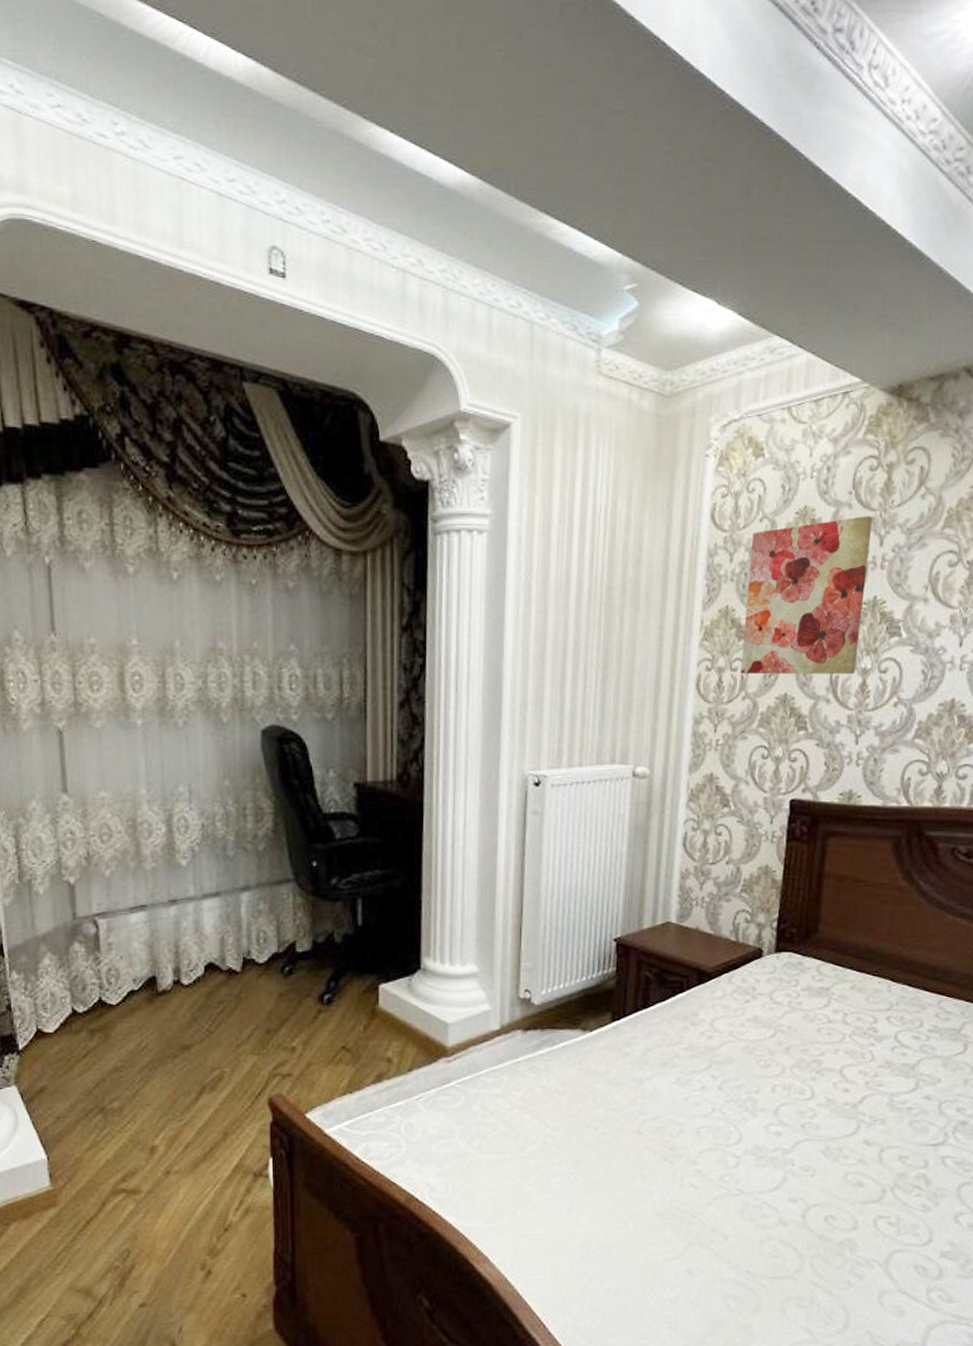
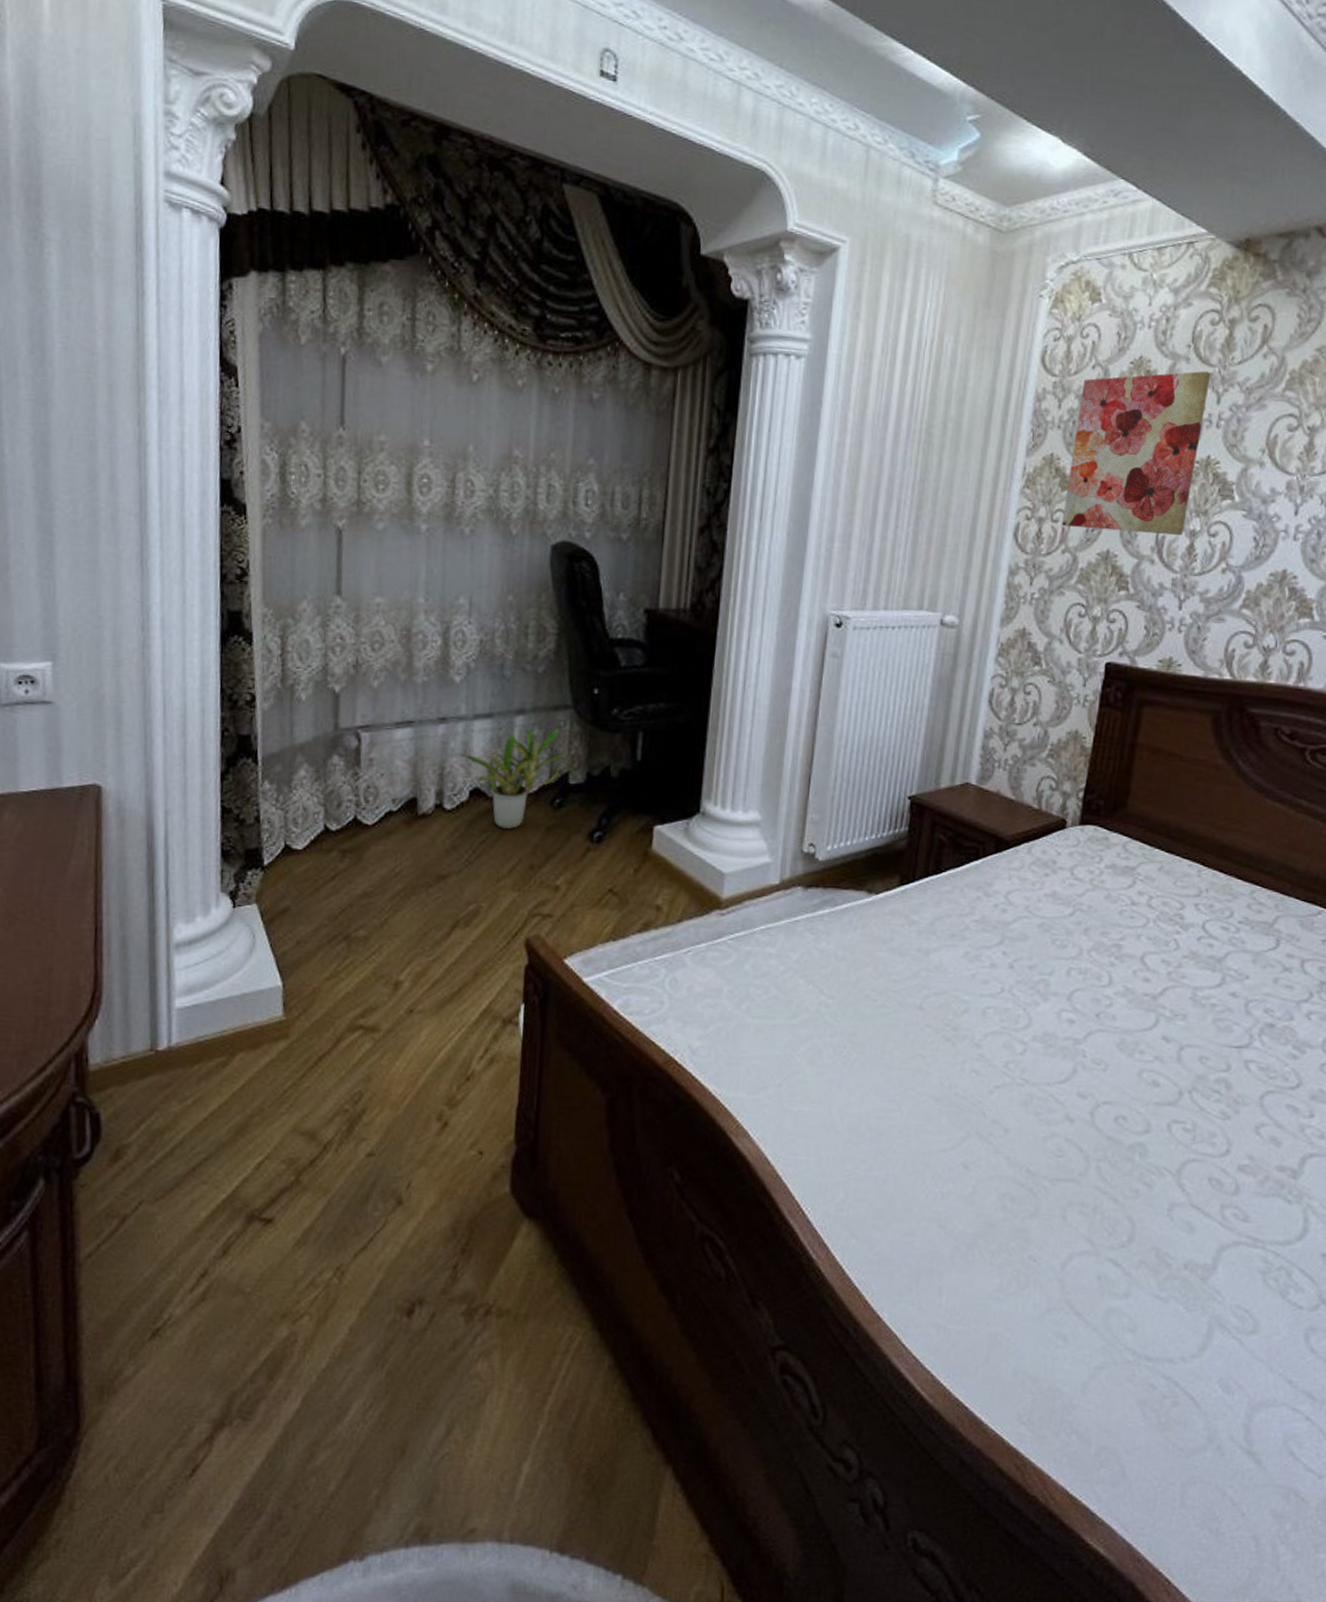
potted plant: none [187,902,296,999] -> present [454,729,571,830]

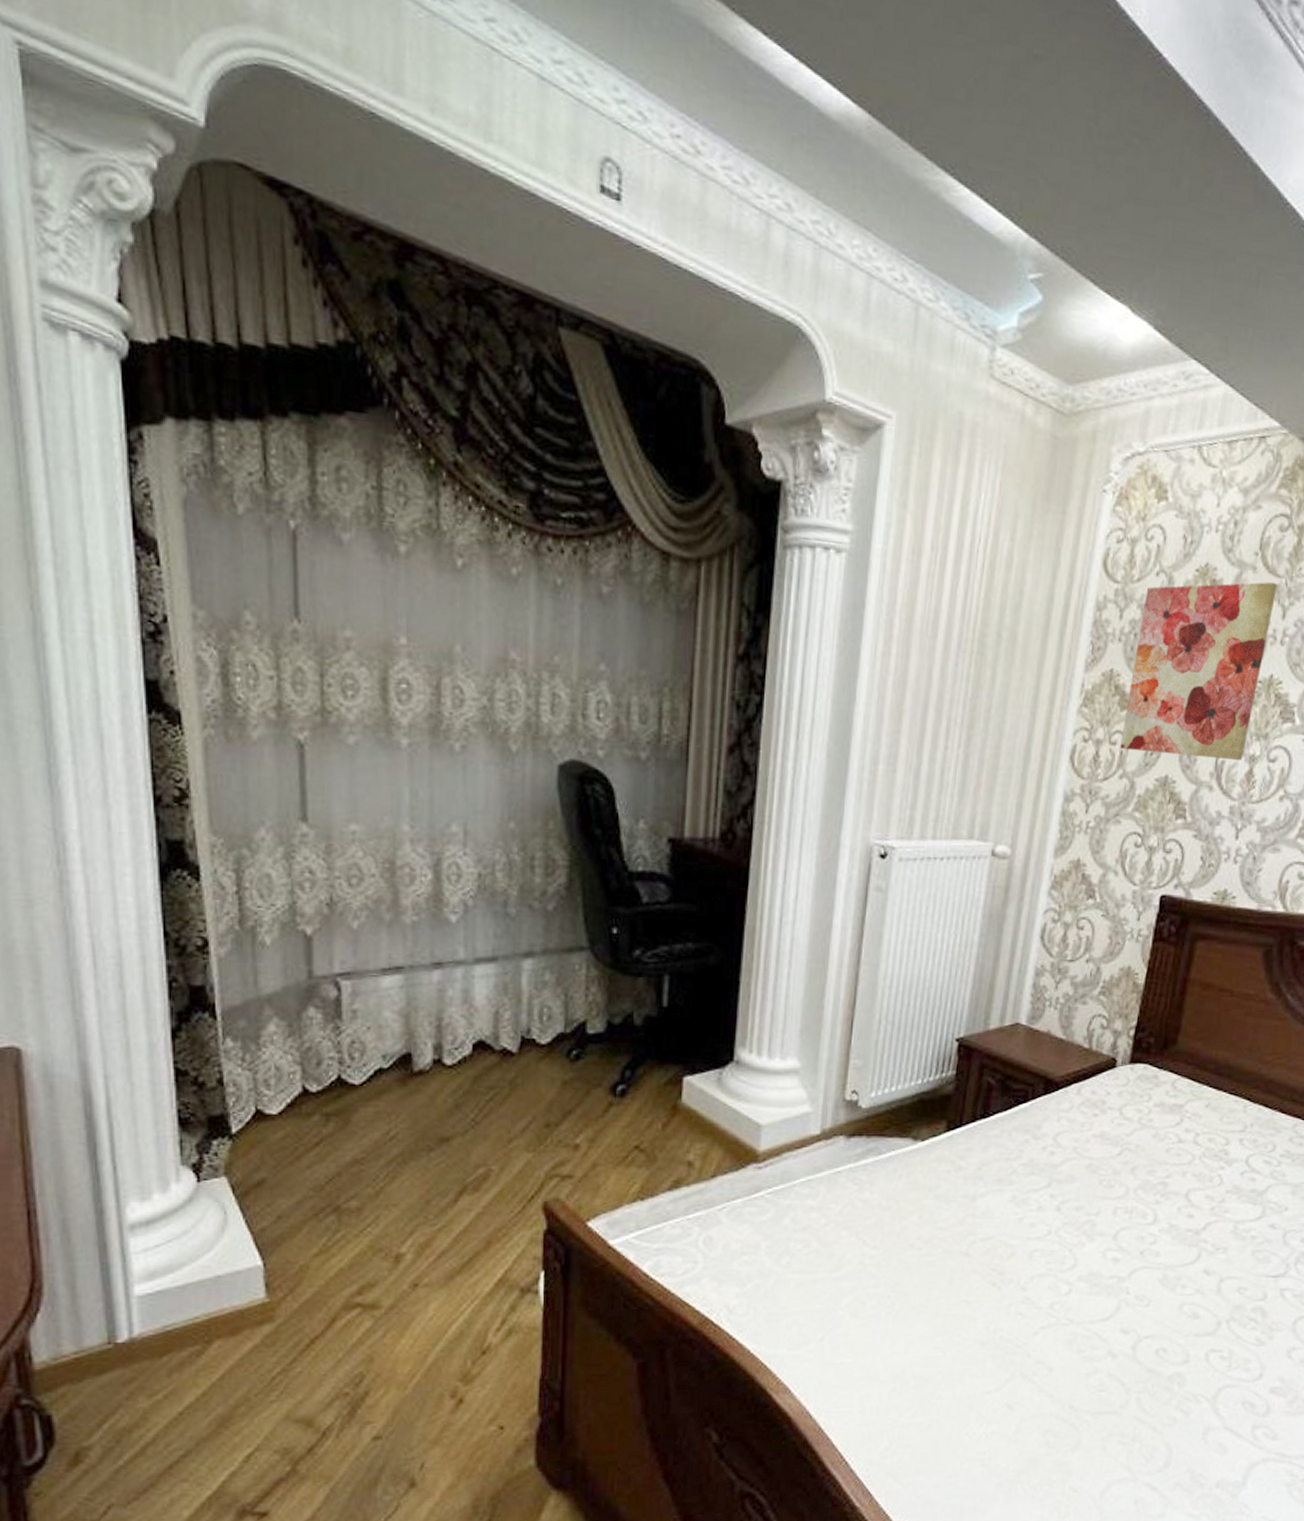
potted plant: present [454,729,571,830] -> none [453,973,588,1086]

